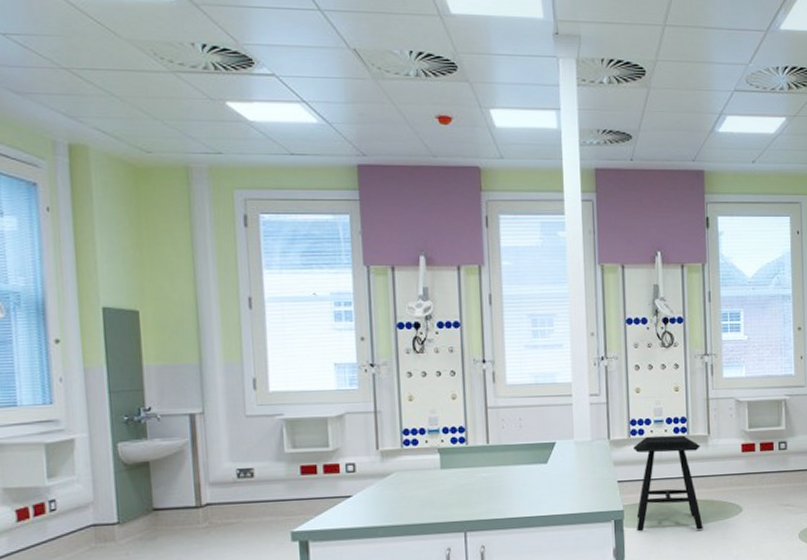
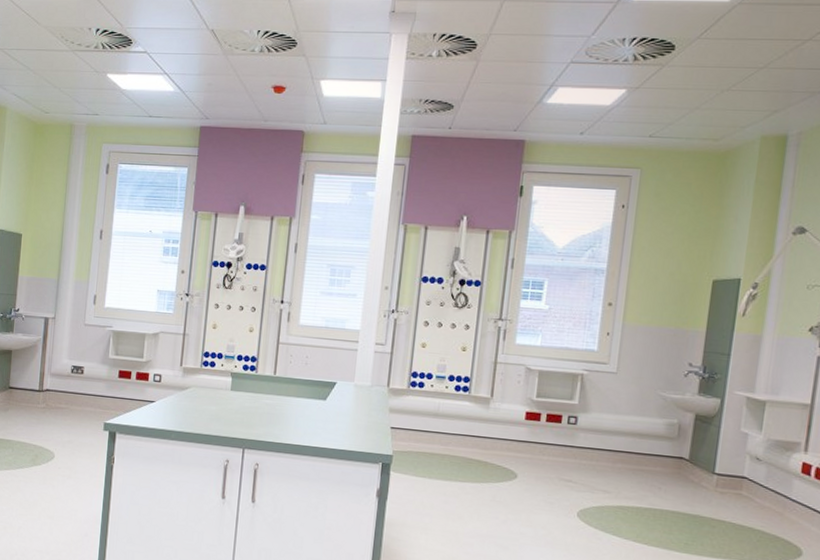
stool: present [632,435,703,532] -> none [403,389,481,488]

